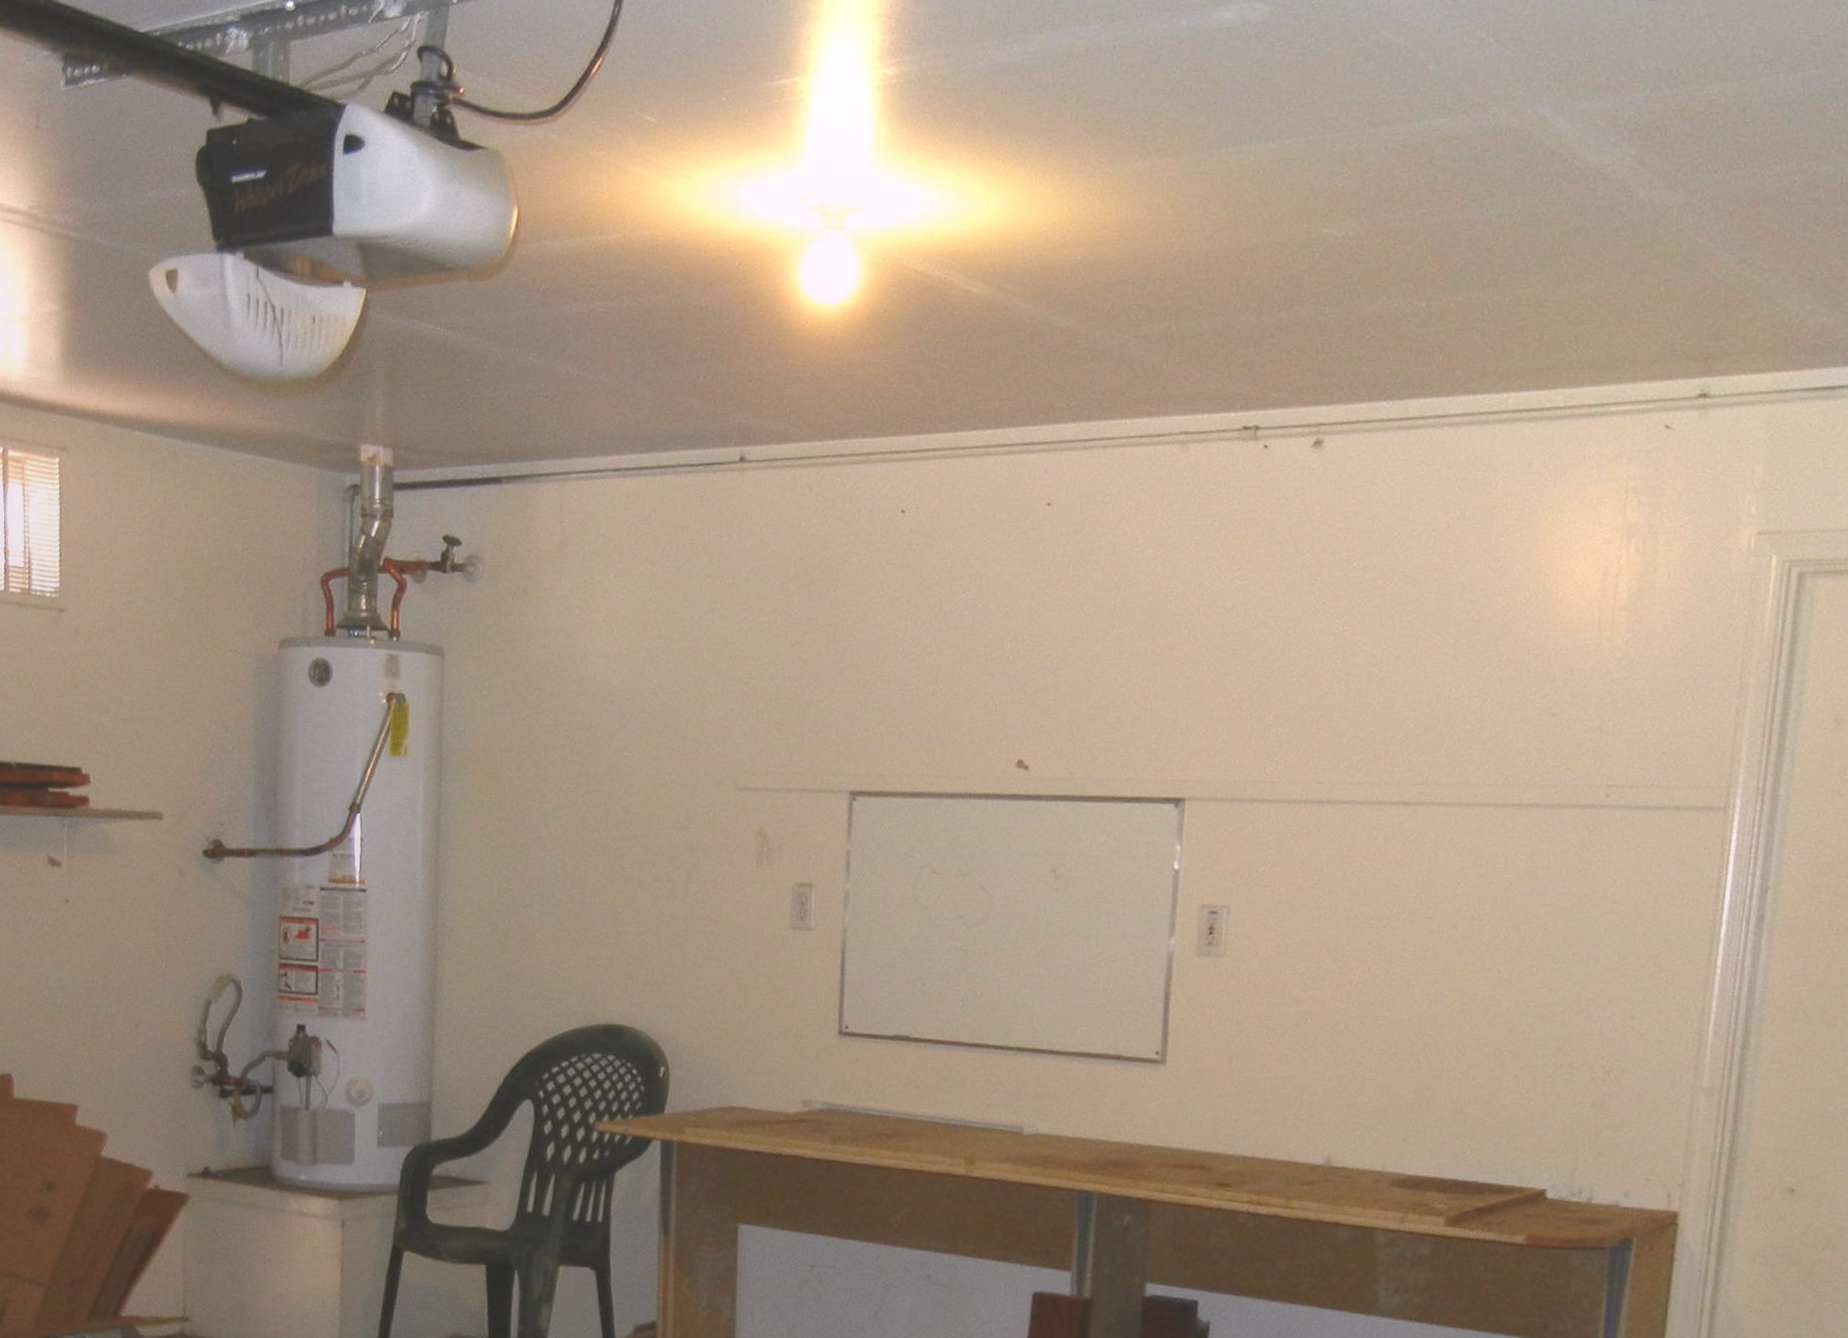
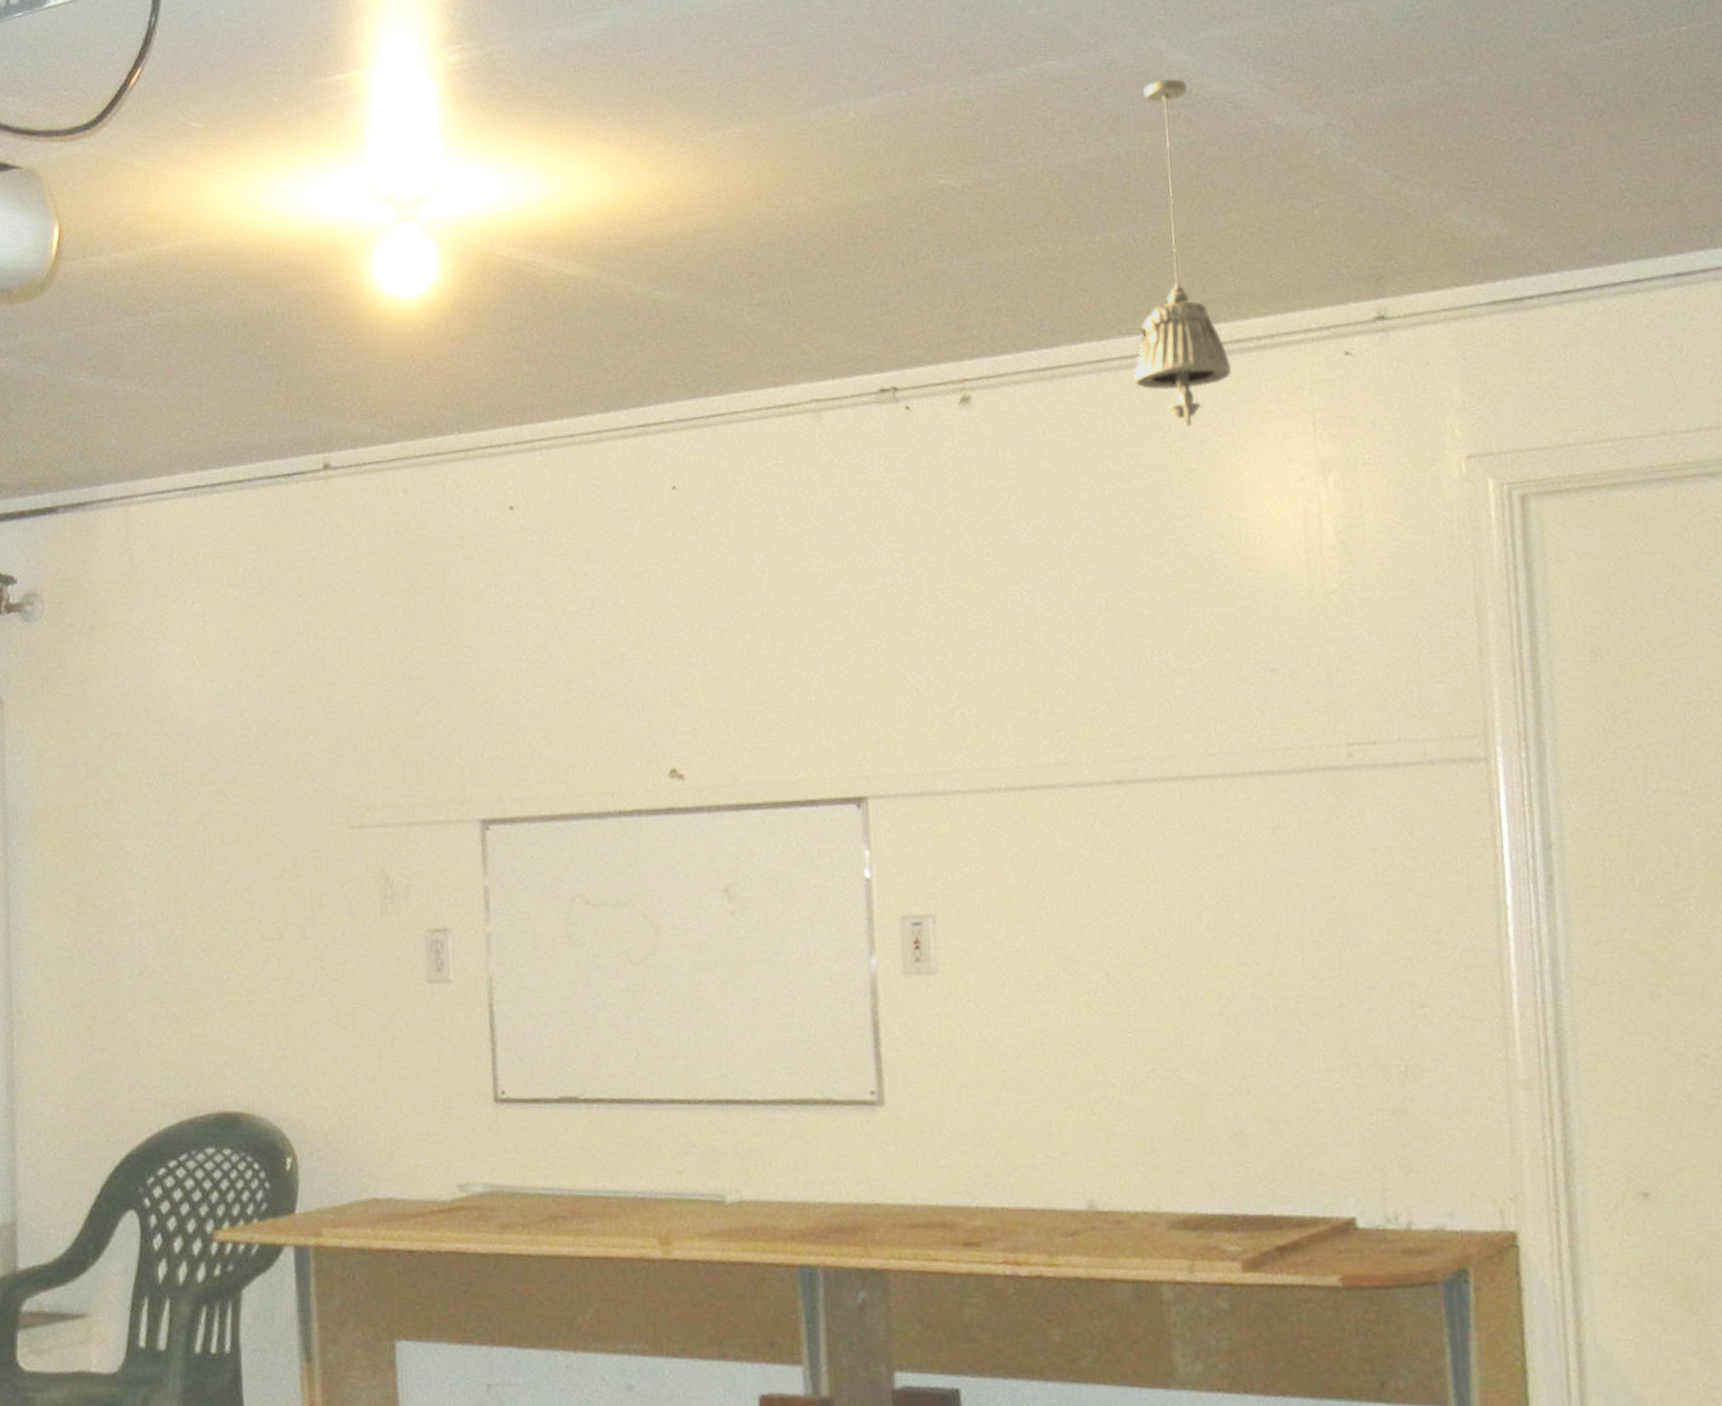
pendant light: none [1472,146,1564,485] -> present [1134,79,1231,427]

